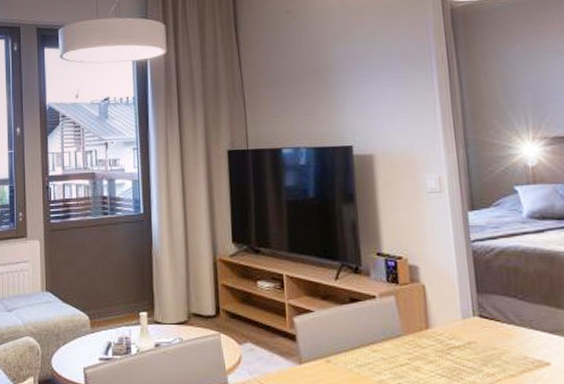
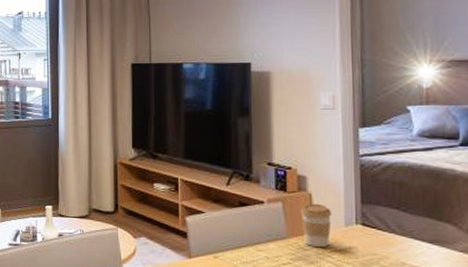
coffee cup: none [414,295,448,345] -> present [300,203,332,248]

